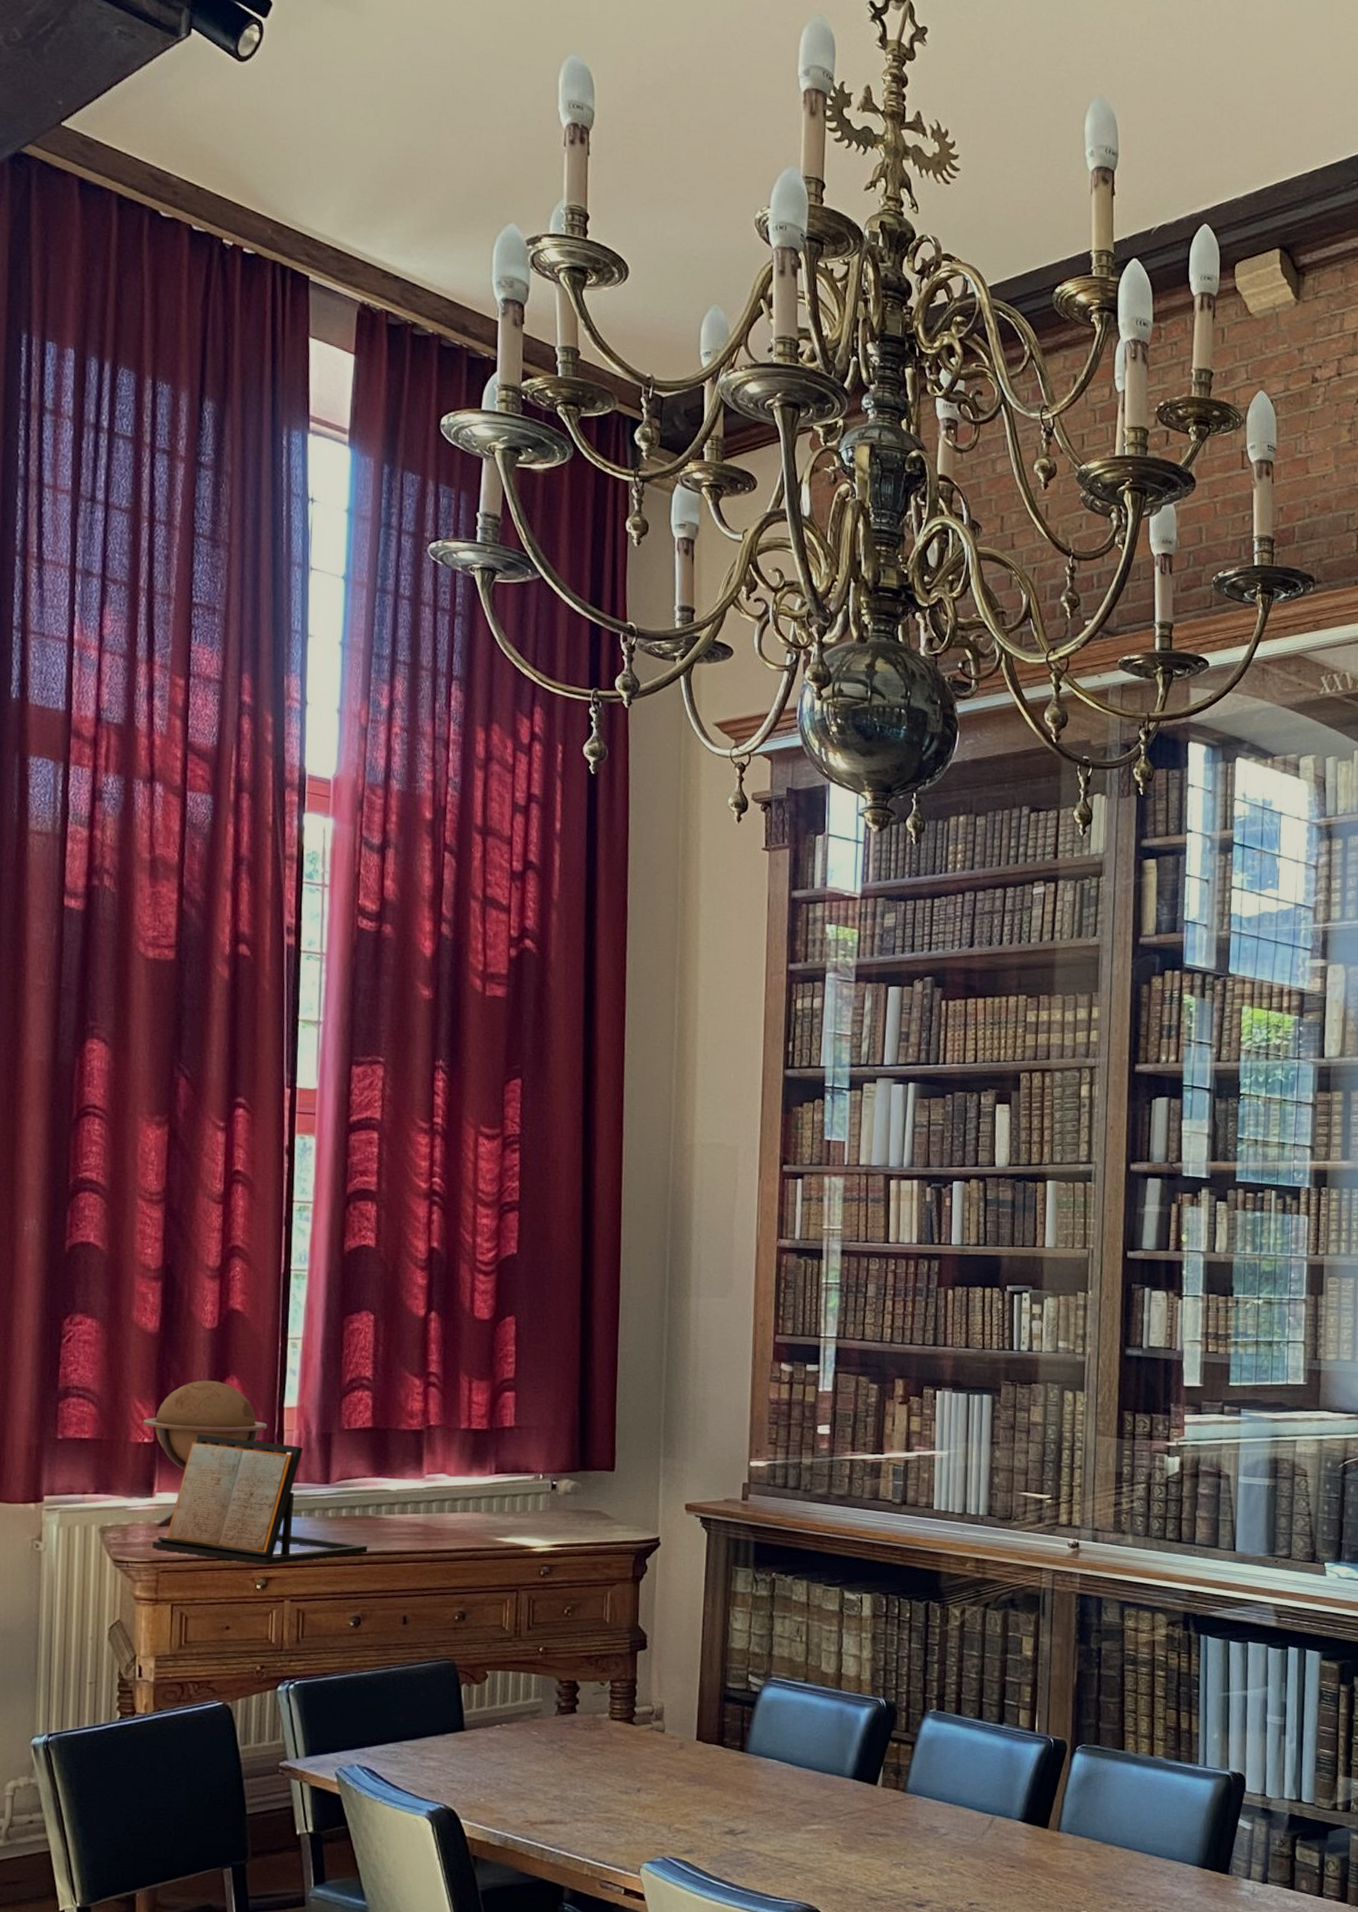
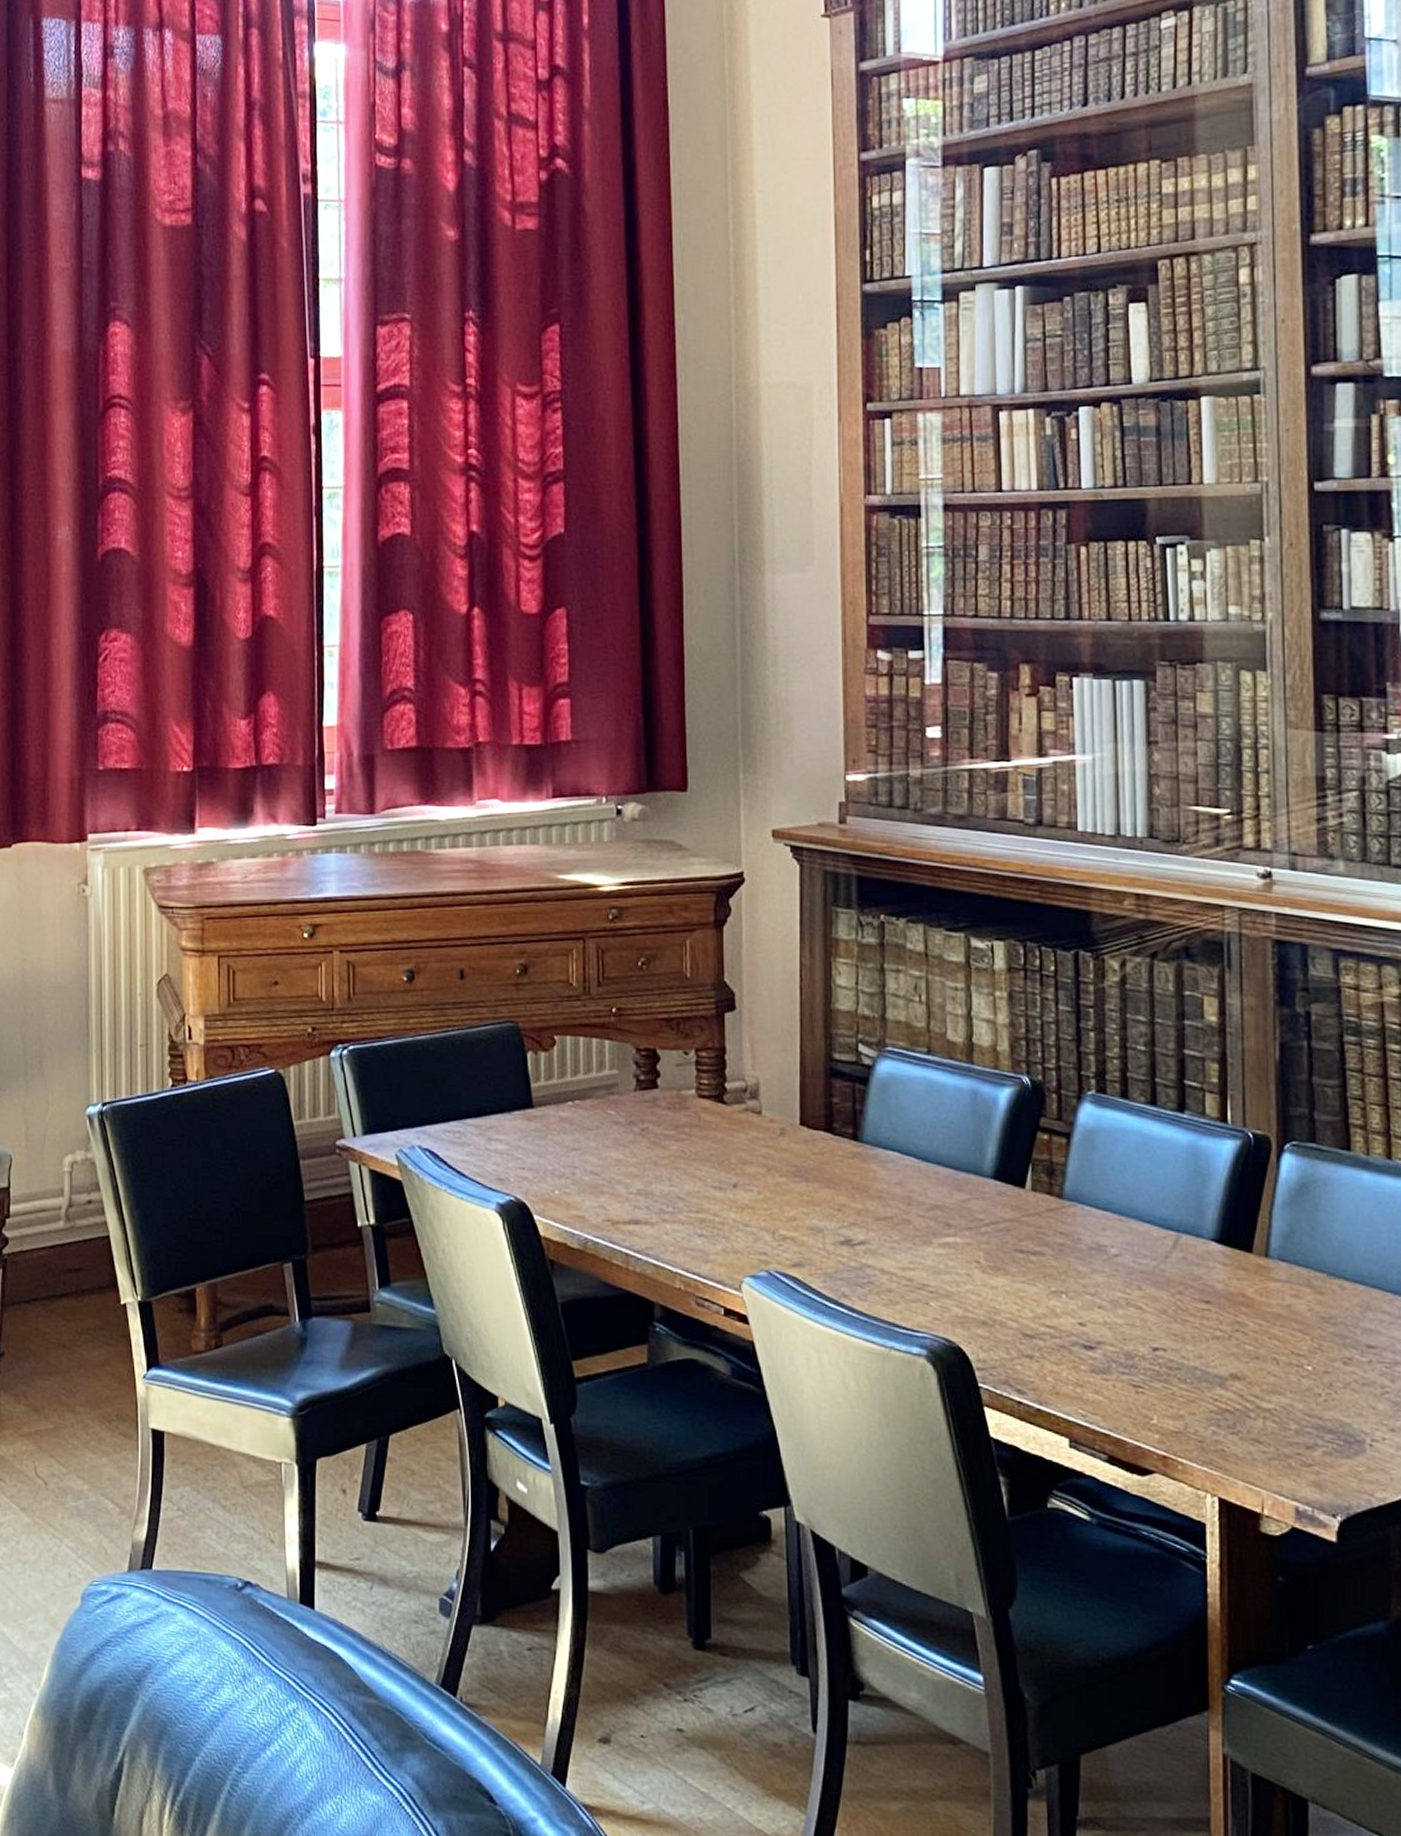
globe: present [143,1380,267,1528] -> none [181,698,307,868]
book stand: present [152,1434,368,1565] -> none [196,760,419,910]

